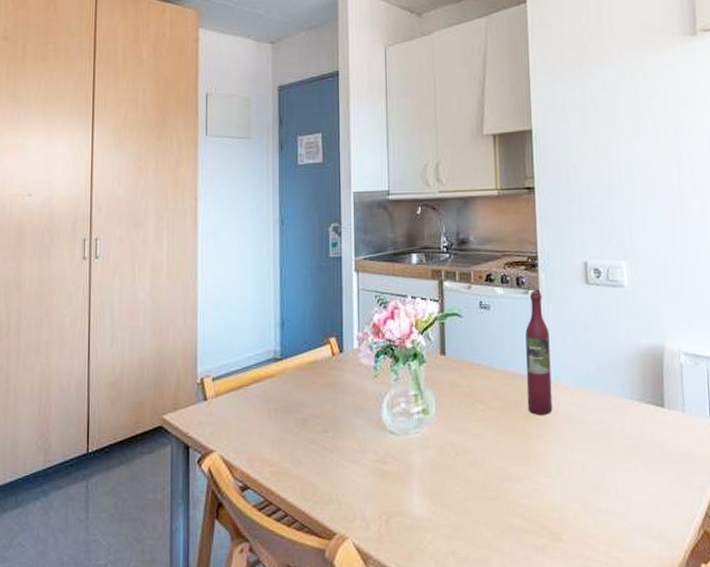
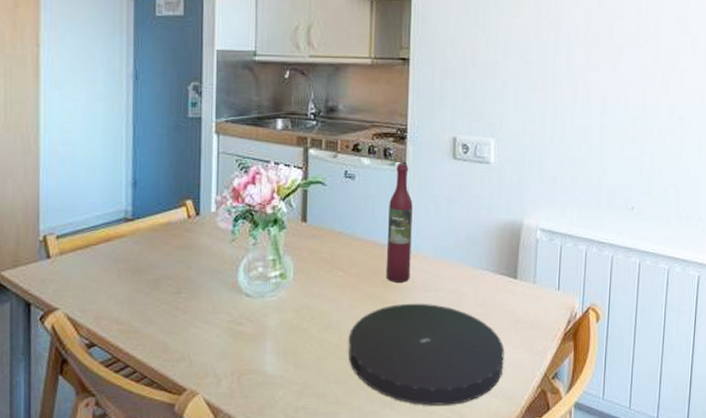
plate: none [494,436,660,550] -> present [348,303,505,406]

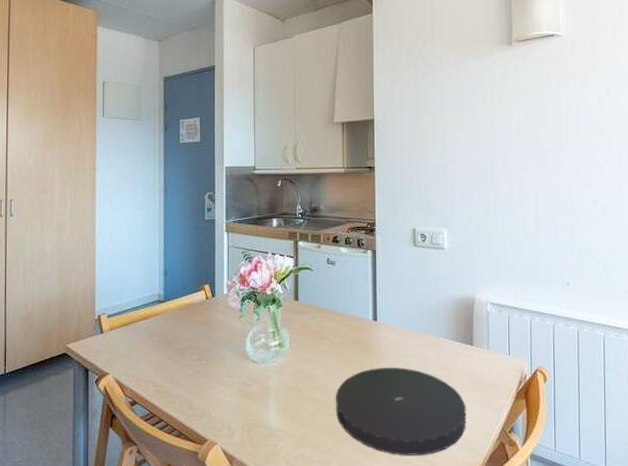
wine bottle: present [385,164,413,282] -> none [363,251,384,350]

